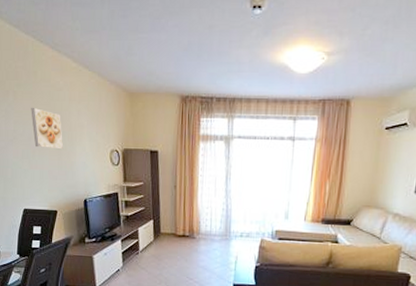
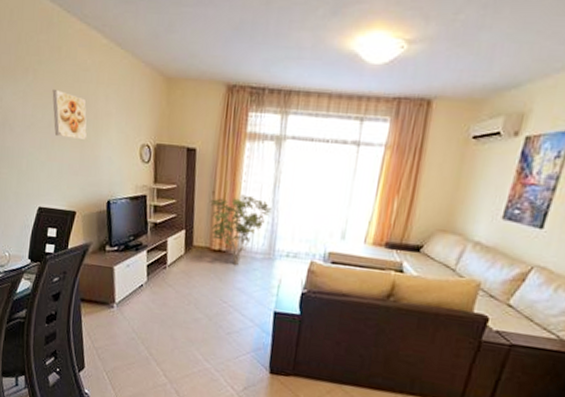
shrub: none [173,187,226,246] -> present [210,194,272,265]

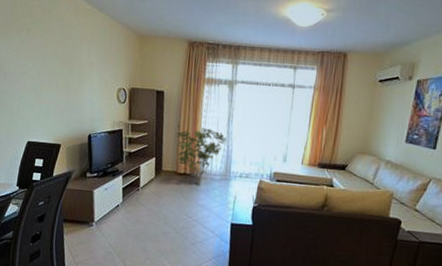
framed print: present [52,90,88,141] -> none [42,45,72,86]

